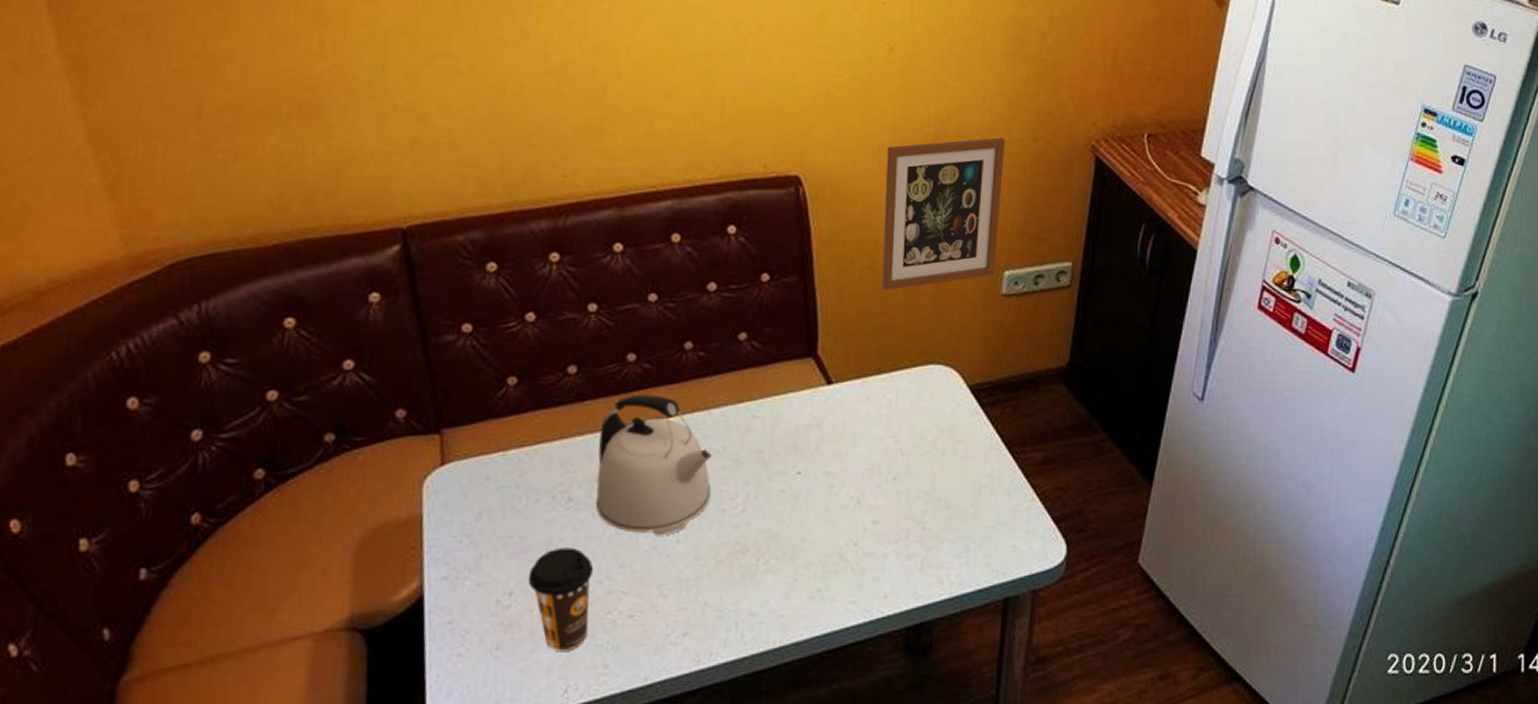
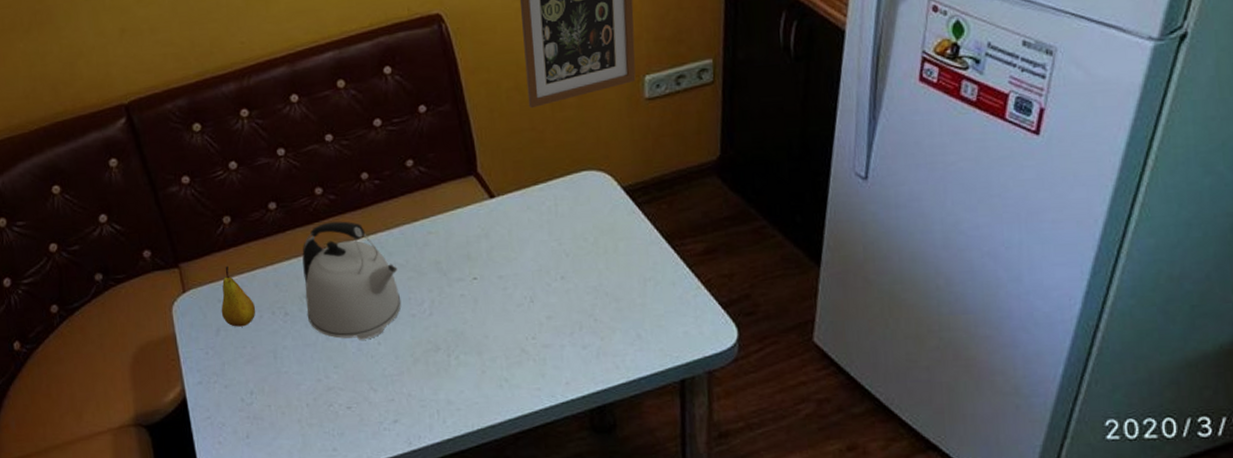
fruit: none [487,436,533,512] -> present [221,265,256,327]
coffee cup: present [528,547,594,651] -> none [262,353,317,438]

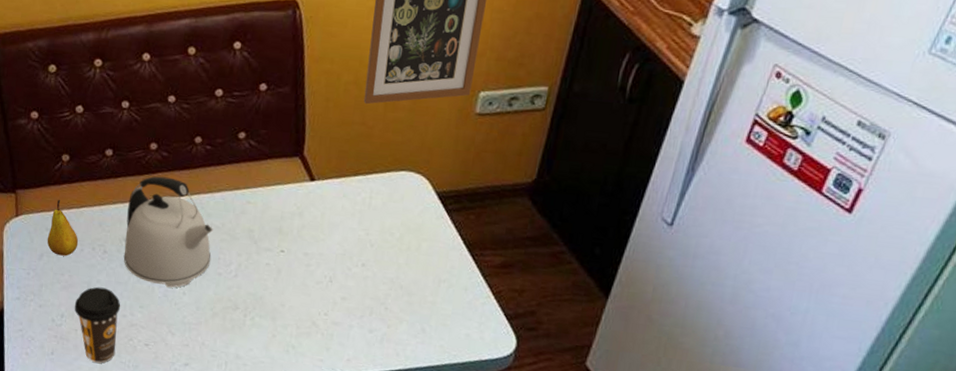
coffee cup: none [262,353,317,438] -> present [74,287,121,363]

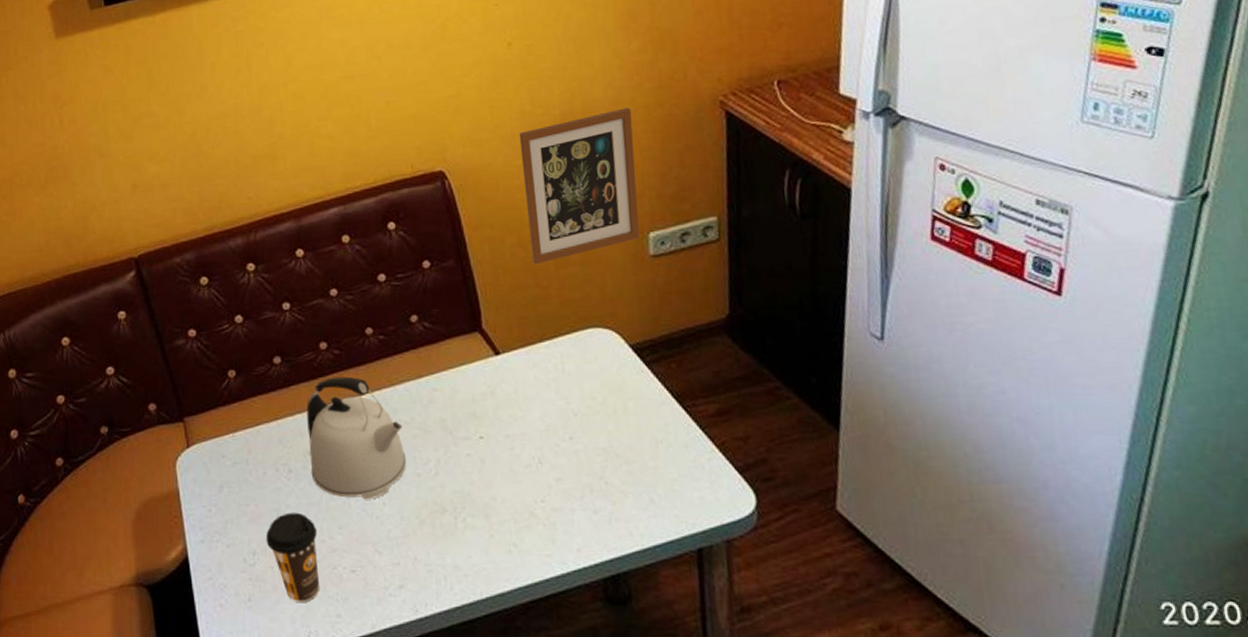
fruit: present [47,199,79,256] -> none [224,420,260,484]

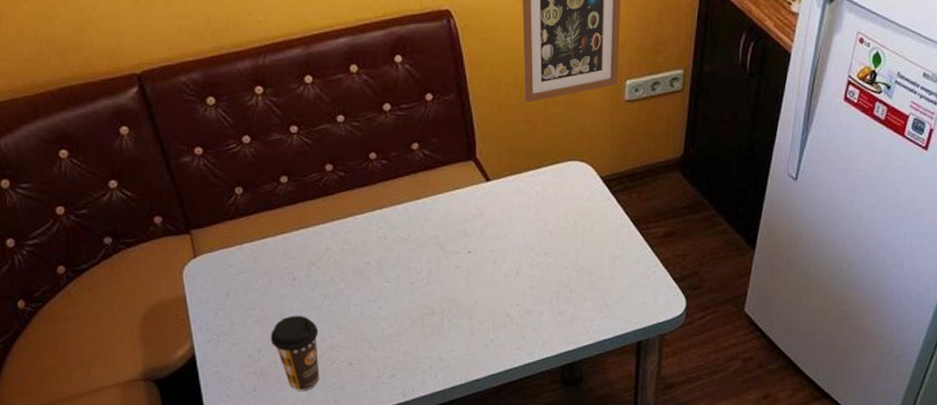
kettle: present [306,376,407,500] -> none [311,196,402,304]

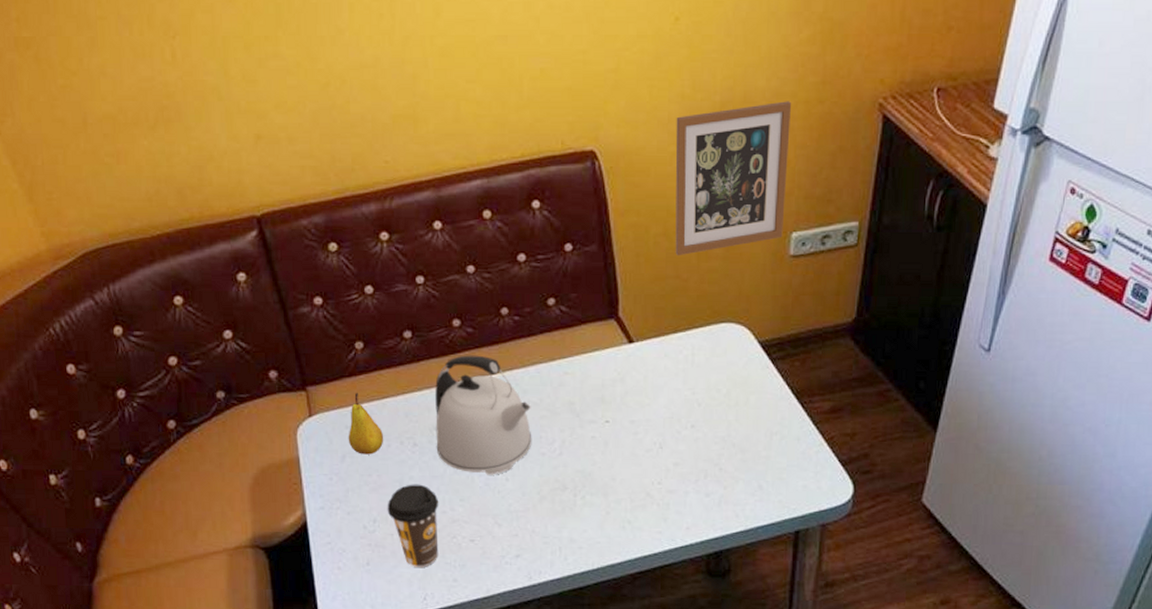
fruit: none [231,233,265,290] -> present [348,392,384,455]
kettle: none [311,196,402,304] -> present [435,355,532,475]

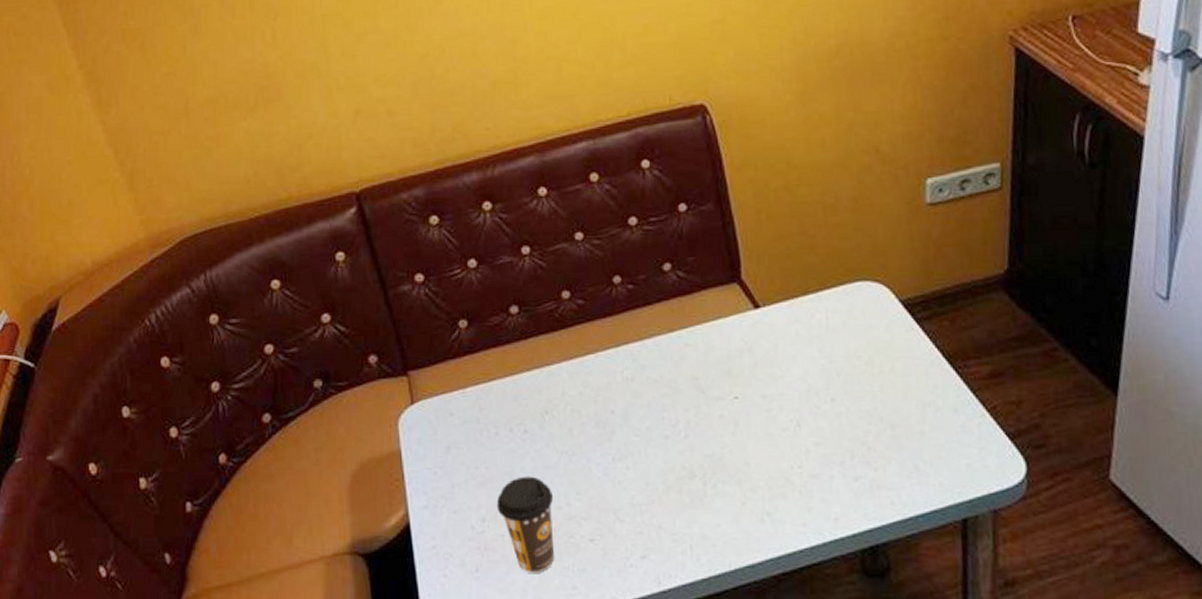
fruit: present [348,392,384,455] -> none [452,375,492,445]
kettle: present [435,355,532,475] -> none [545,329,654,464]
picture frame: present [675,101,791,256] -> none [789,40,917,211]

